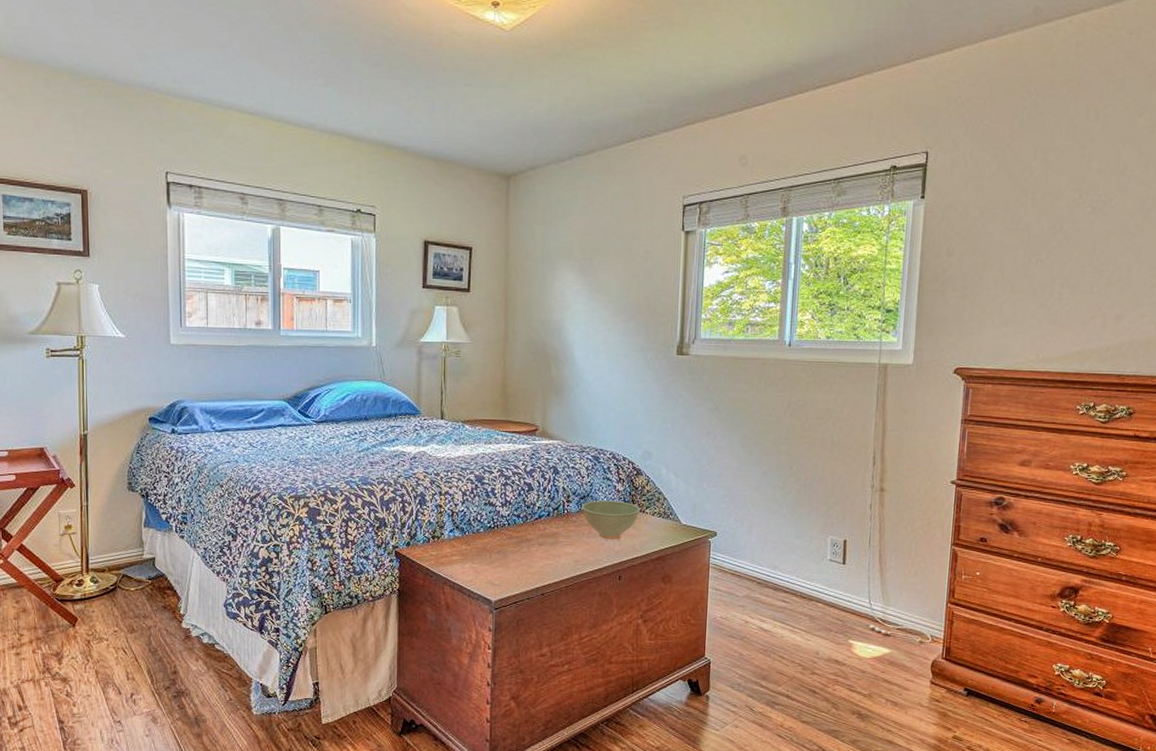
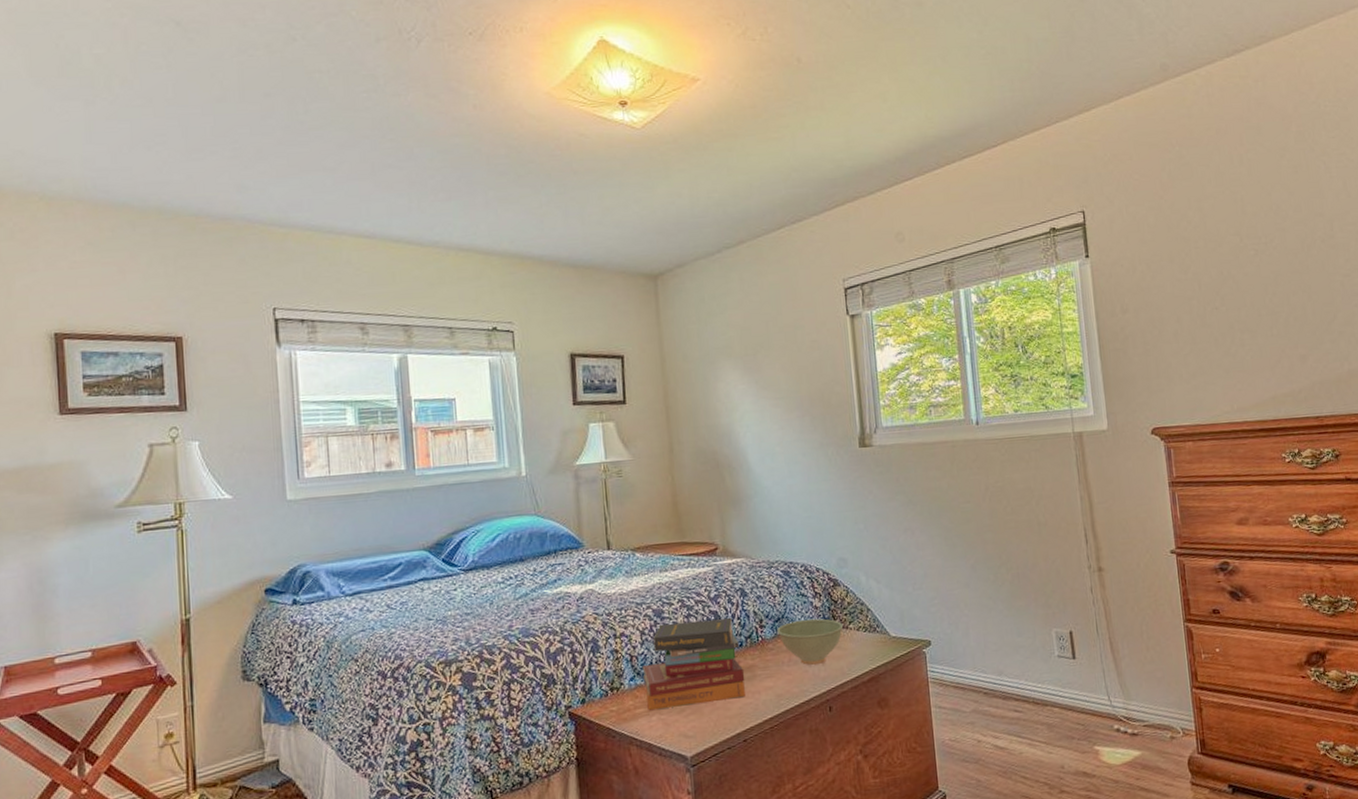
books: none [460,488,549,559] -> present [642,618,745,711]

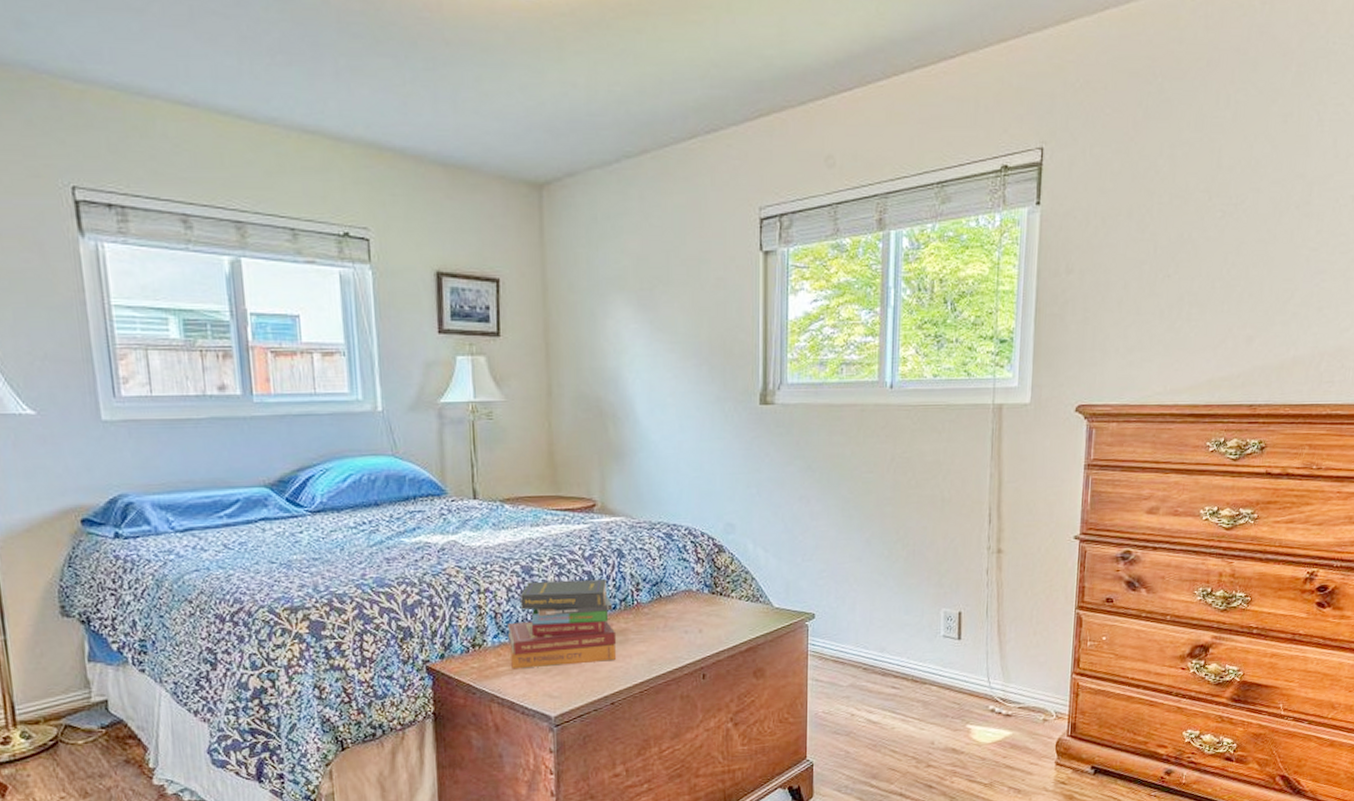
bowl: present [777,618,843,665] -> none [654,585,724,632]

